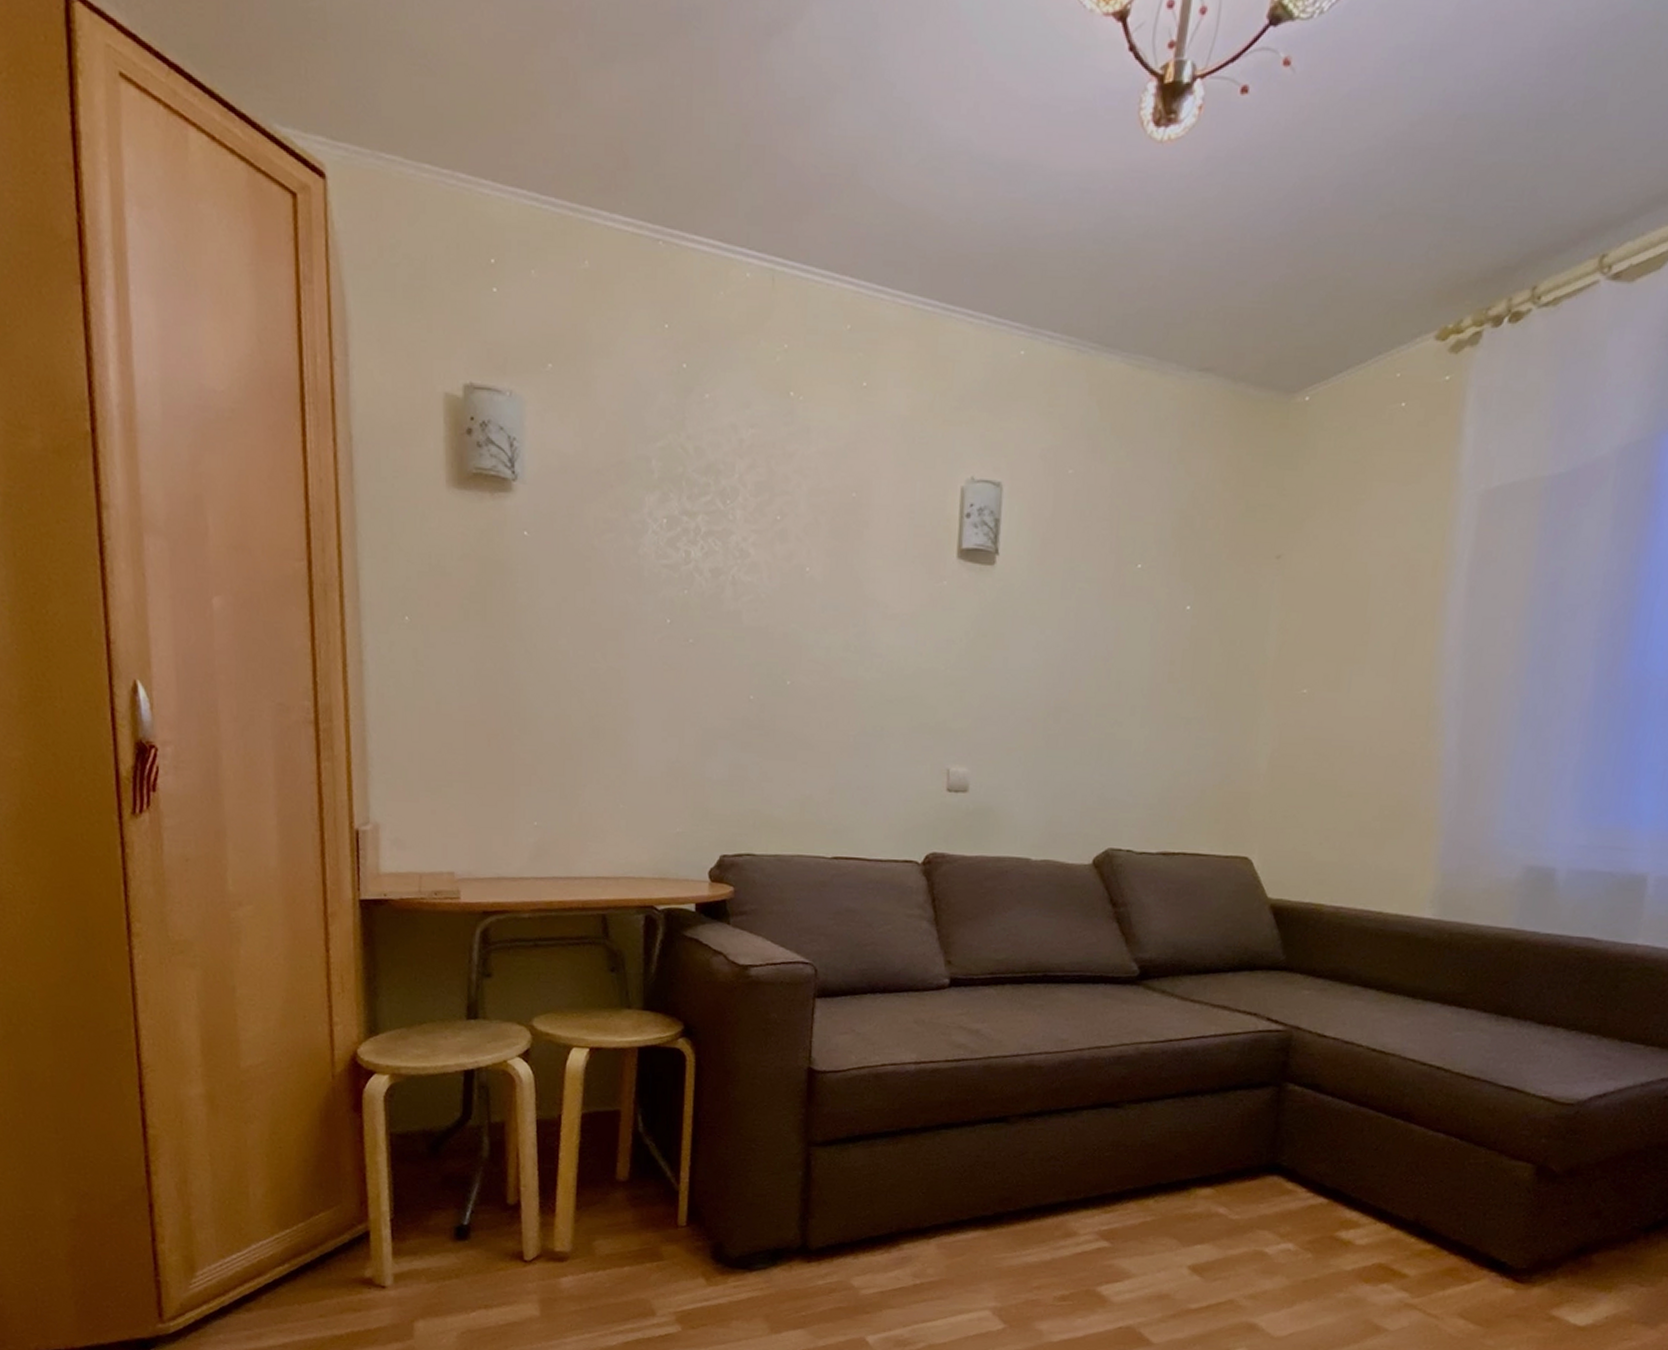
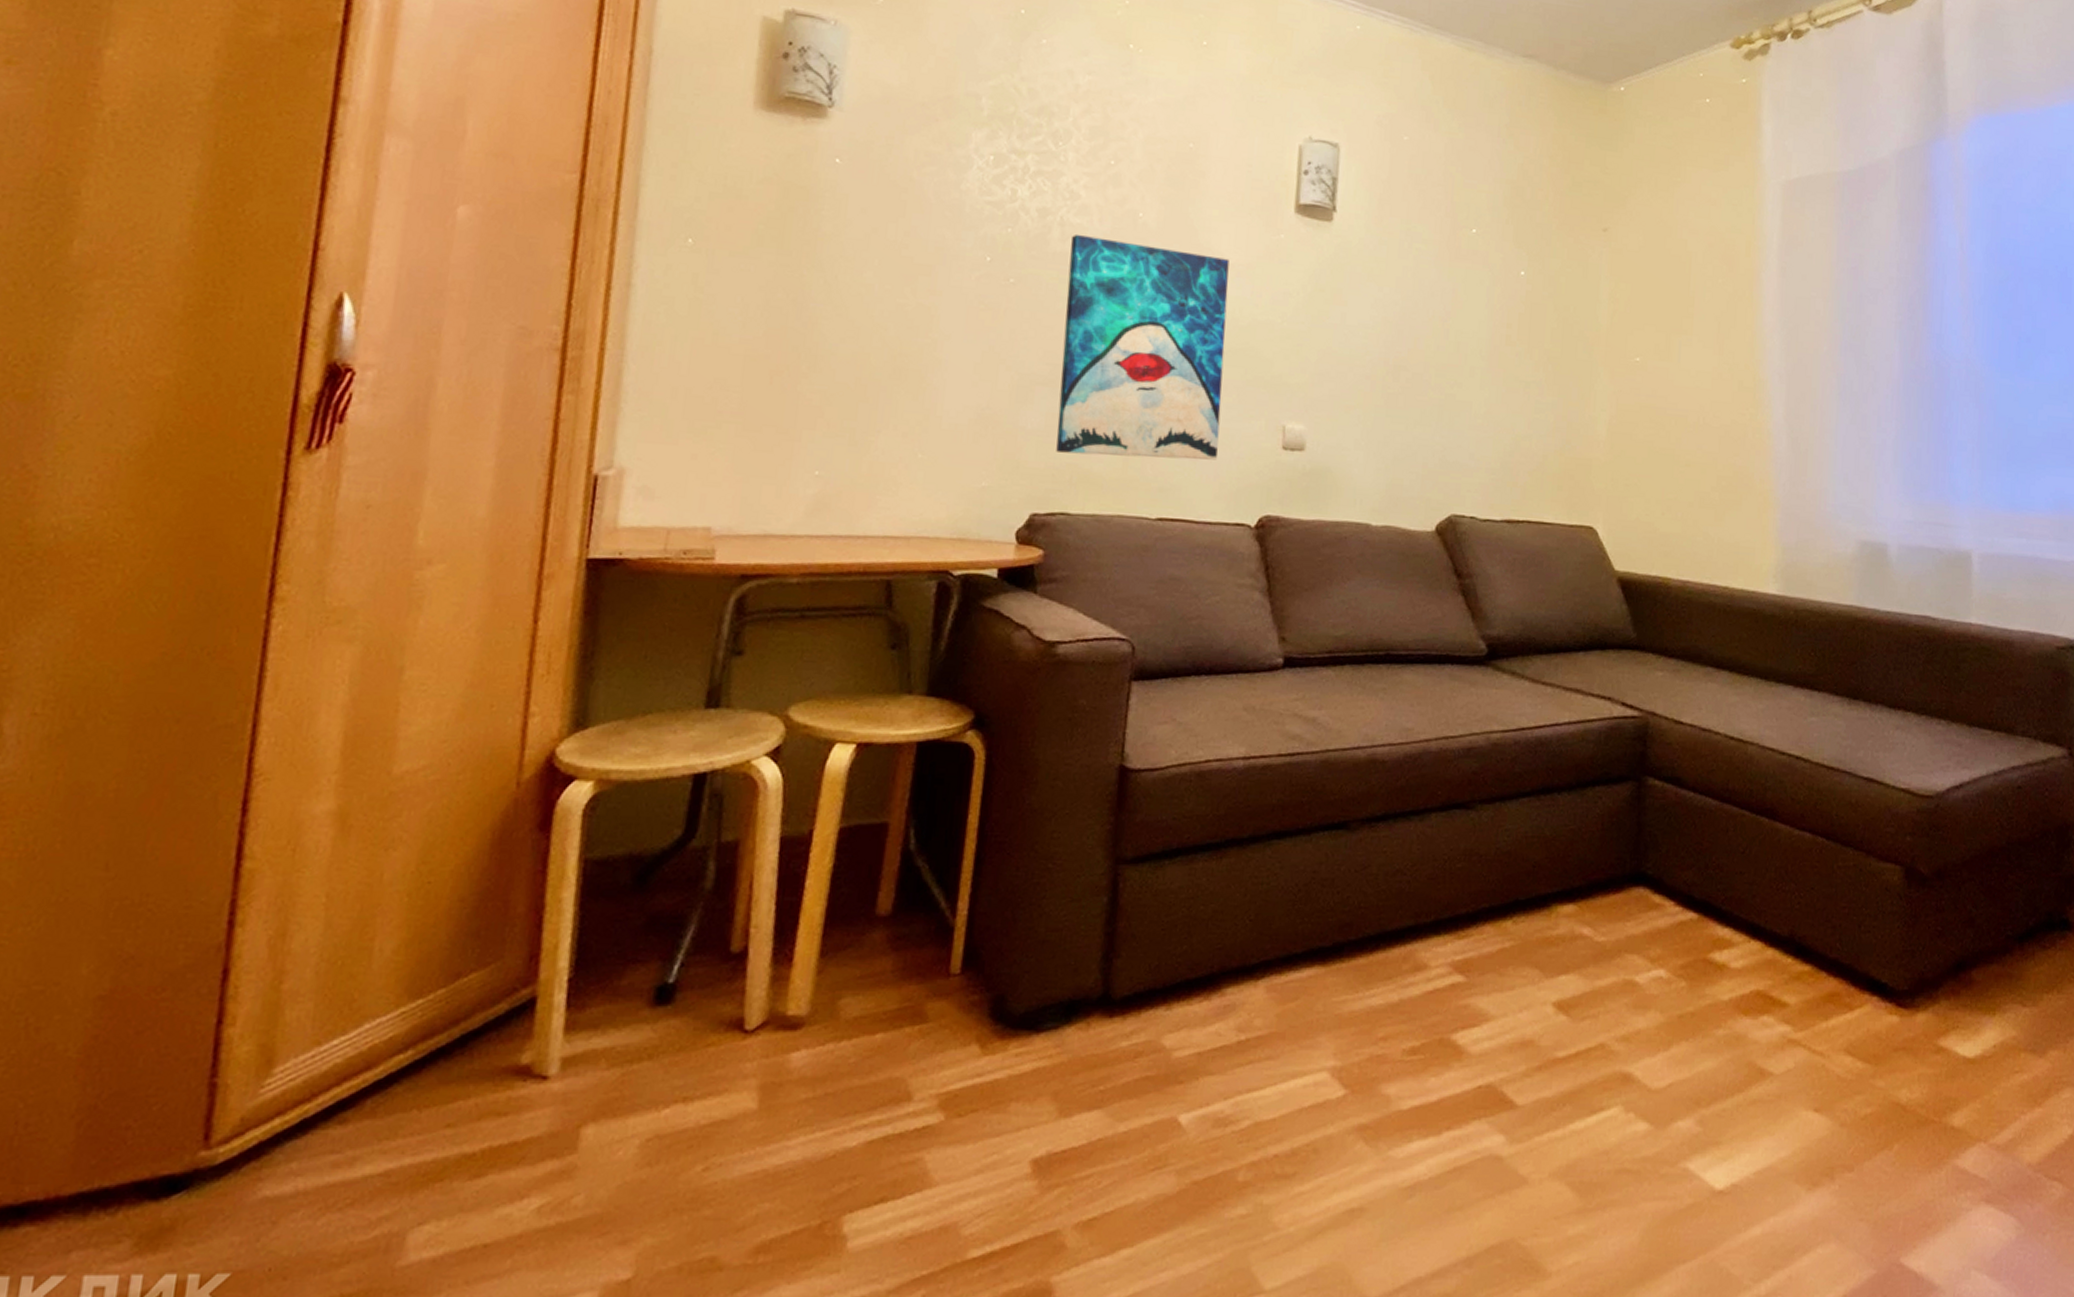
wall art: none [739,592,894,803] -> present [1056,233,1230,460]

